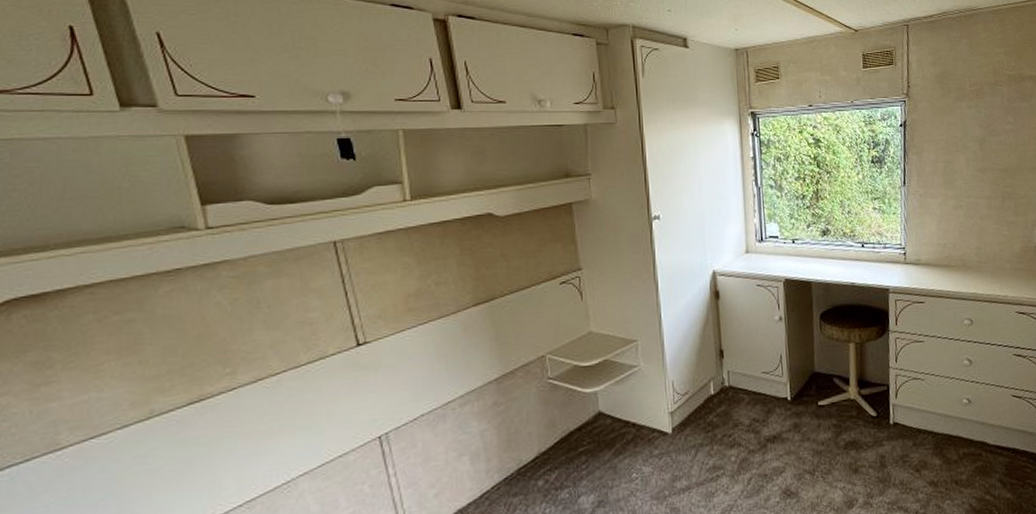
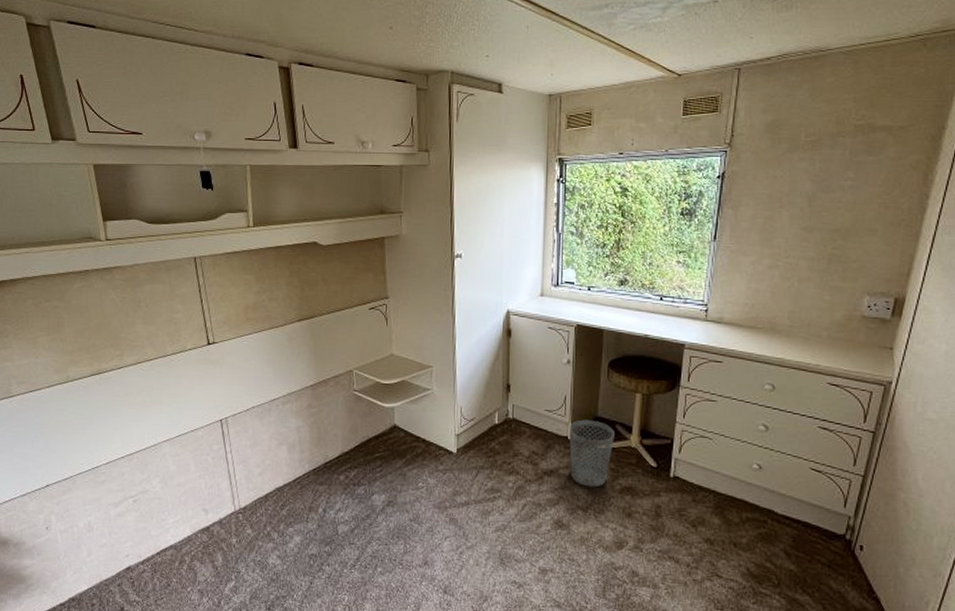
wastebasket: none [788,376,834,448] -> present [569,419,614,488]

